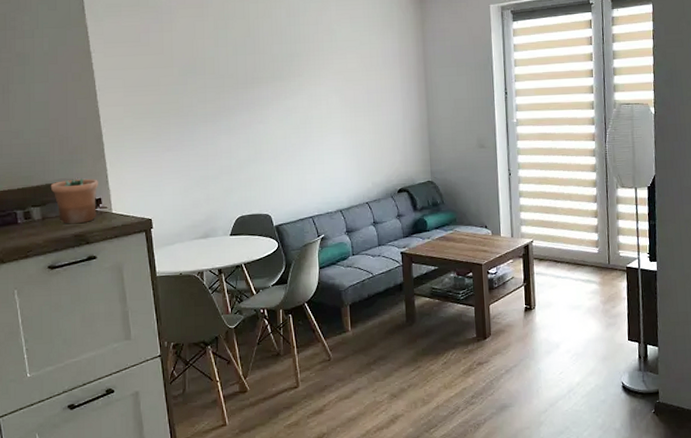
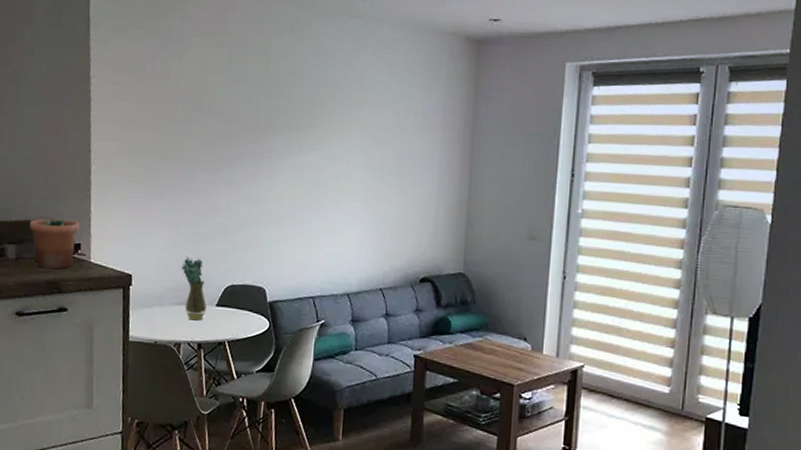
vase: none [195,196,223,251] -> present [181,256,207,321]

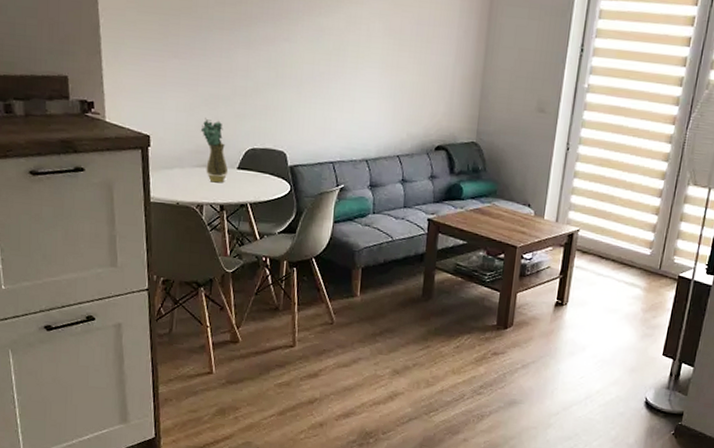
planter: present [29,218,80,269] -> none [36,74,92,128]

